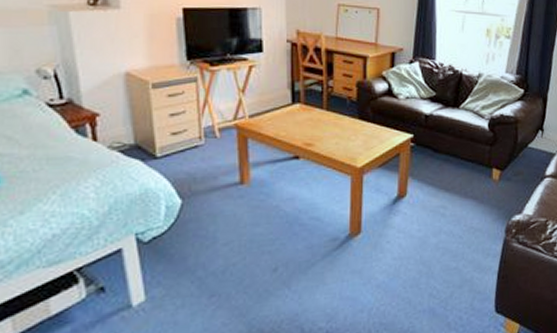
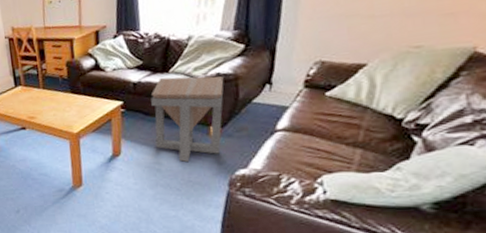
side table: none [441,112,506,206] -> present [151,76,224,162]

